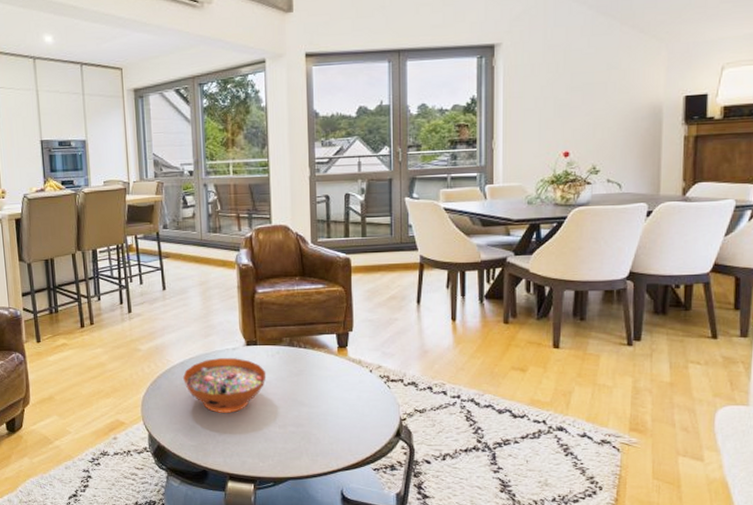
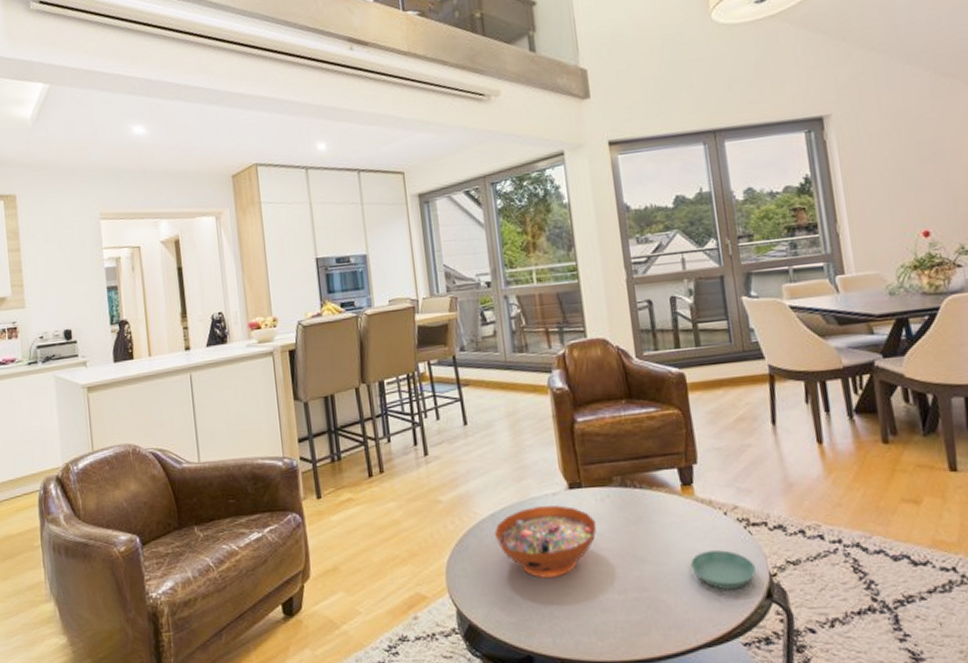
saucer: none [339,399,391,429] -> present [690,550,757,590]

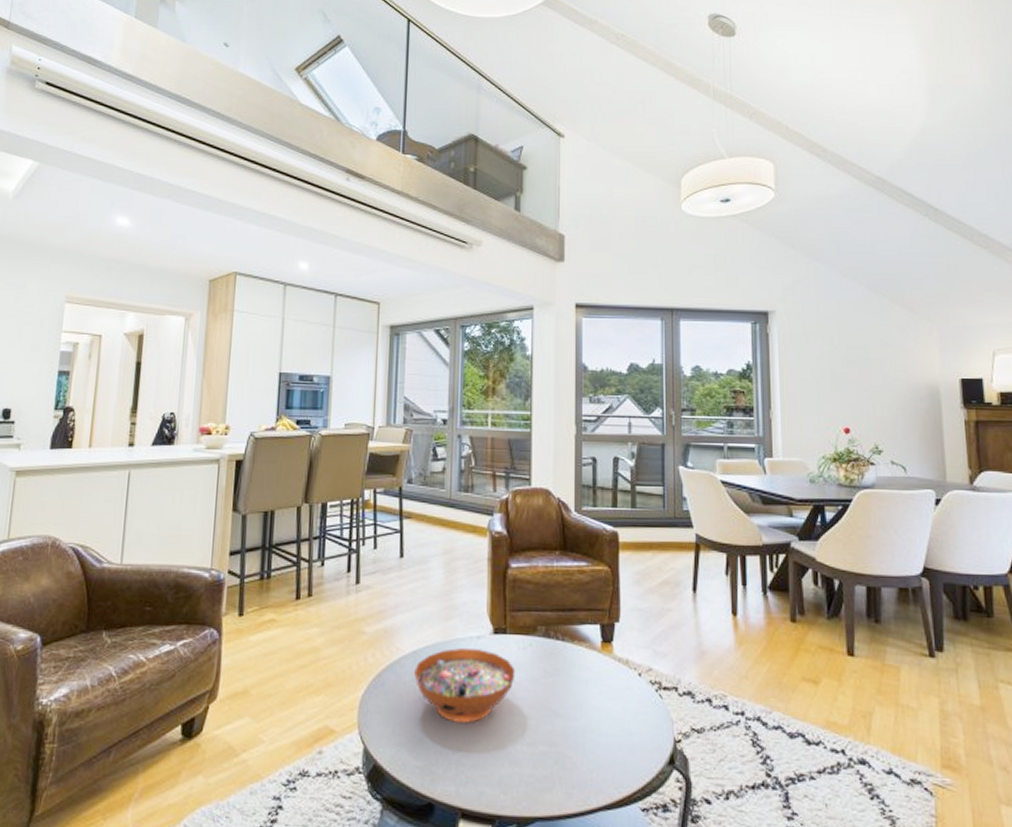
saucer: present [690,550,757,590] -> none [601,711,663,753]

